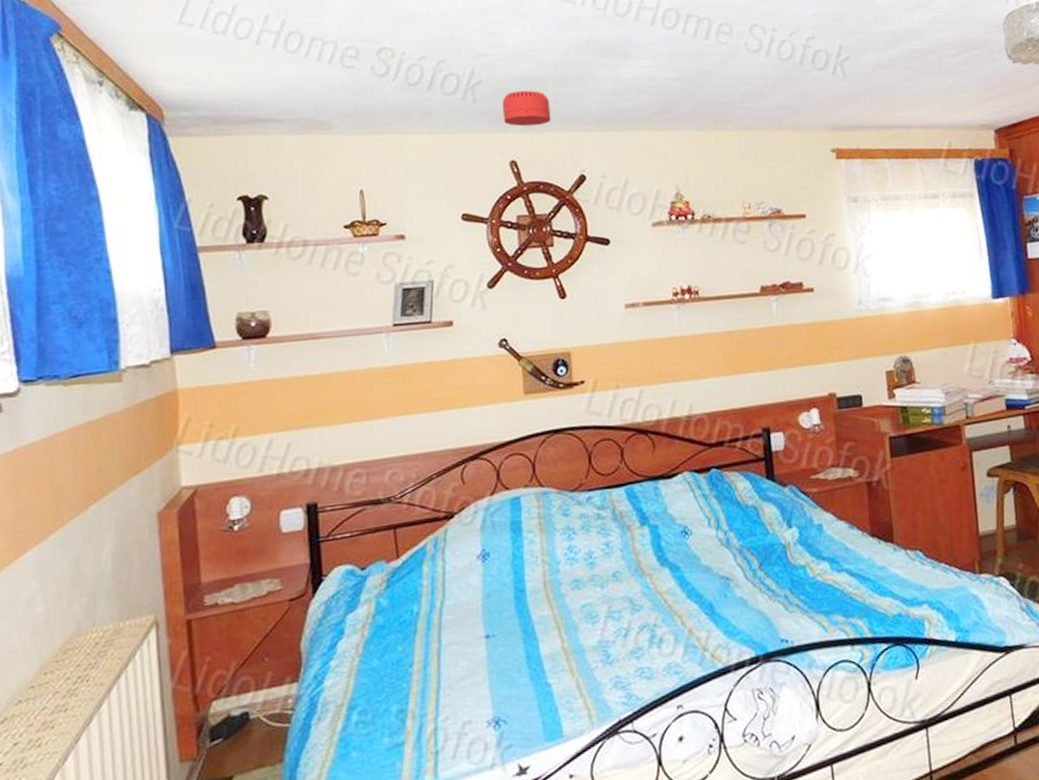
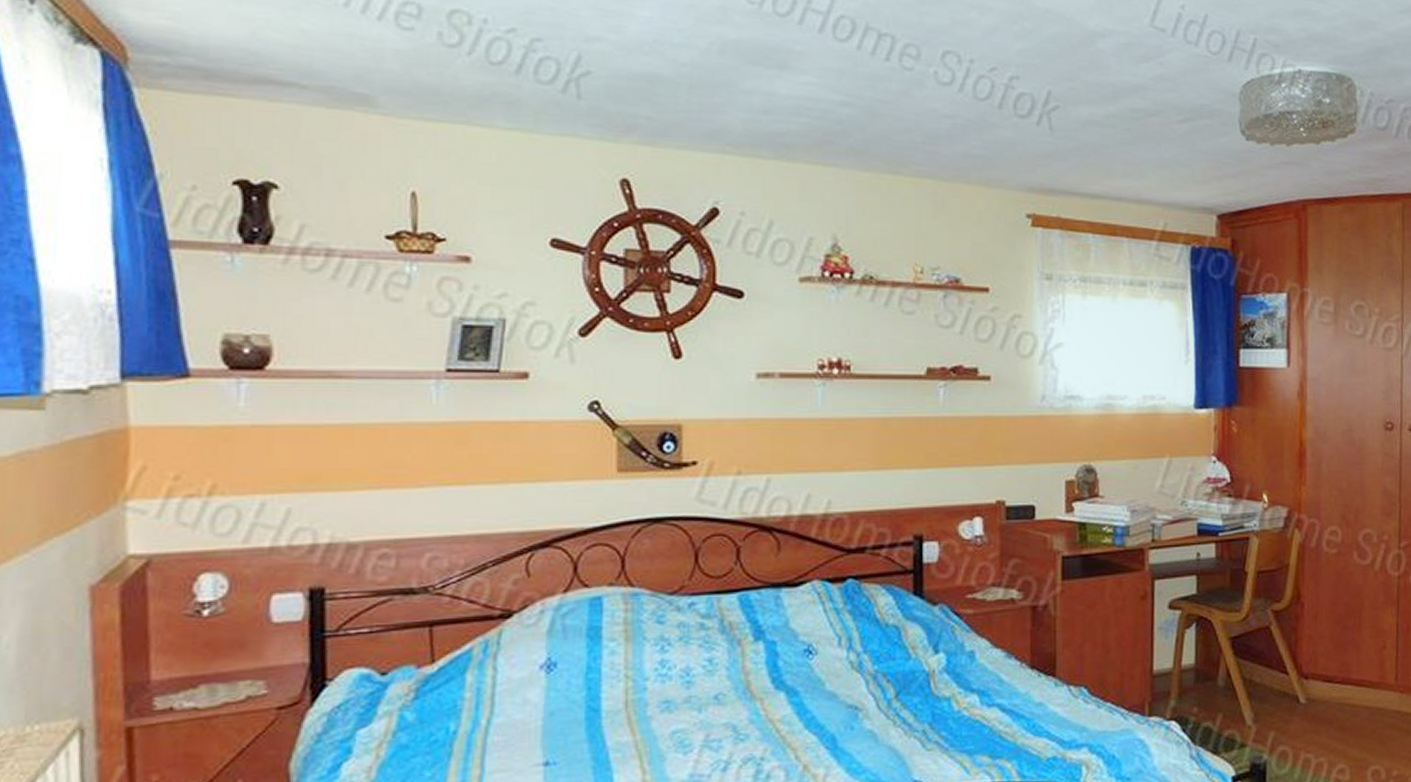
smoke detector: present [502,90,551,127] -> none [616,91,680,139]

